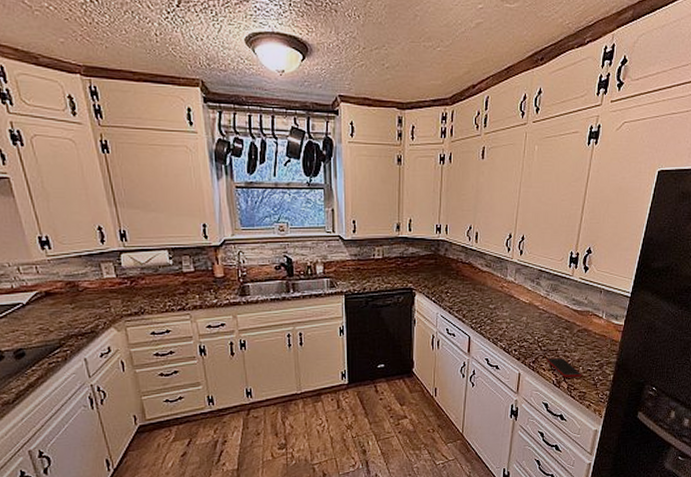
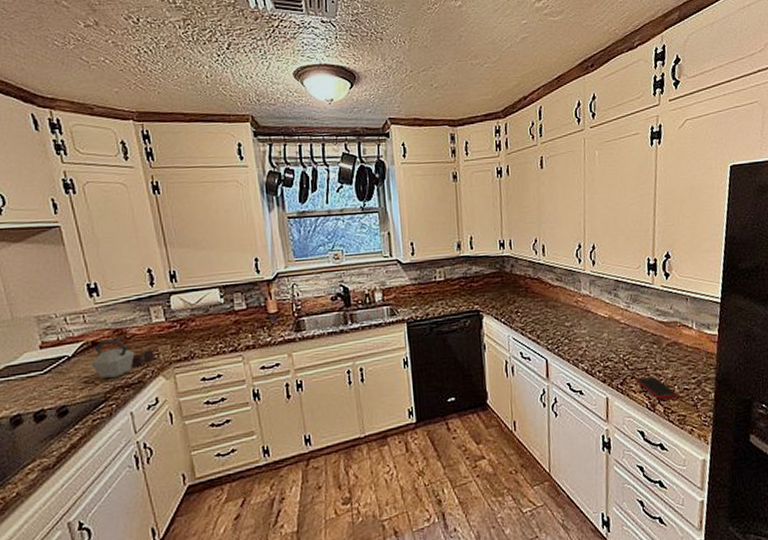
kettle: none [45,291,106,327] -> present [91,339,154,379]

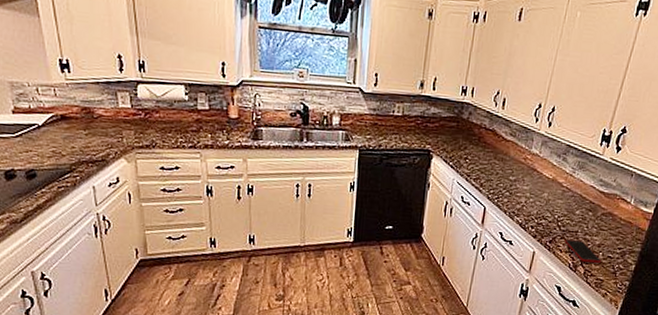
kettle: present [91,339,154,379] -> none [59,115,118,153]

